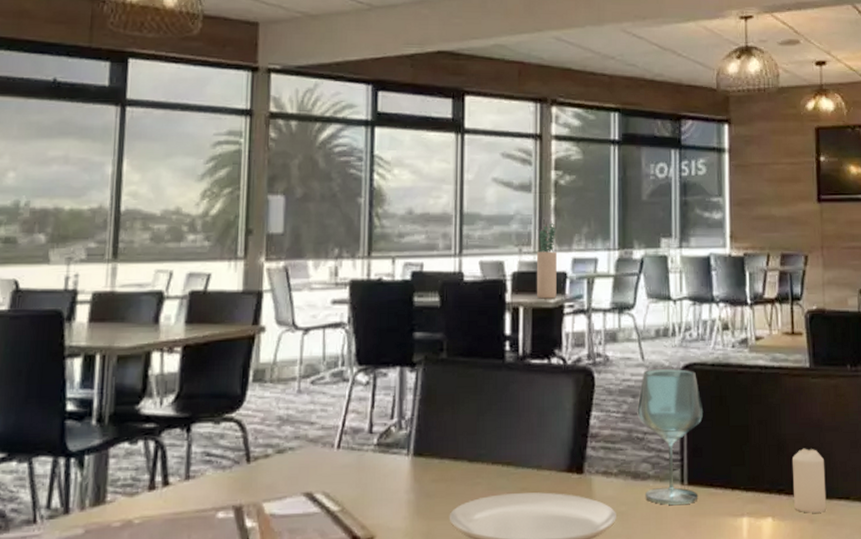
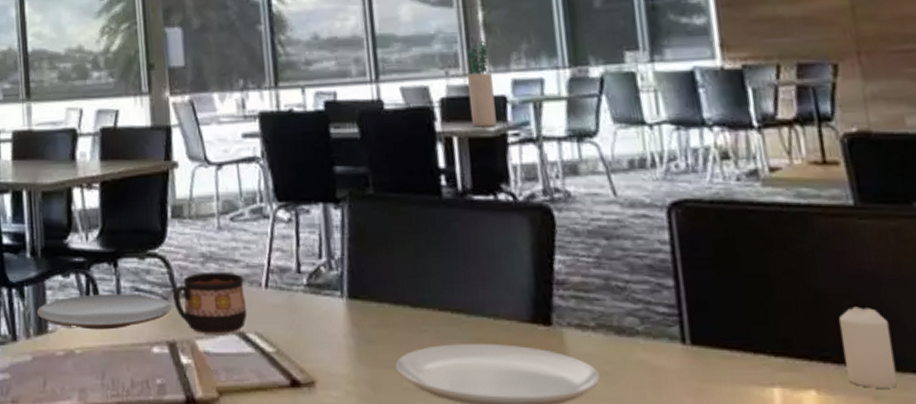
plate: none [95,459,242,498] -> present [36,294,172,330]
cup: none [245,434,318,497] -> present [173,271,248,334]
wine glass: present [637,369,704,505] -> none [613,207,708,367]

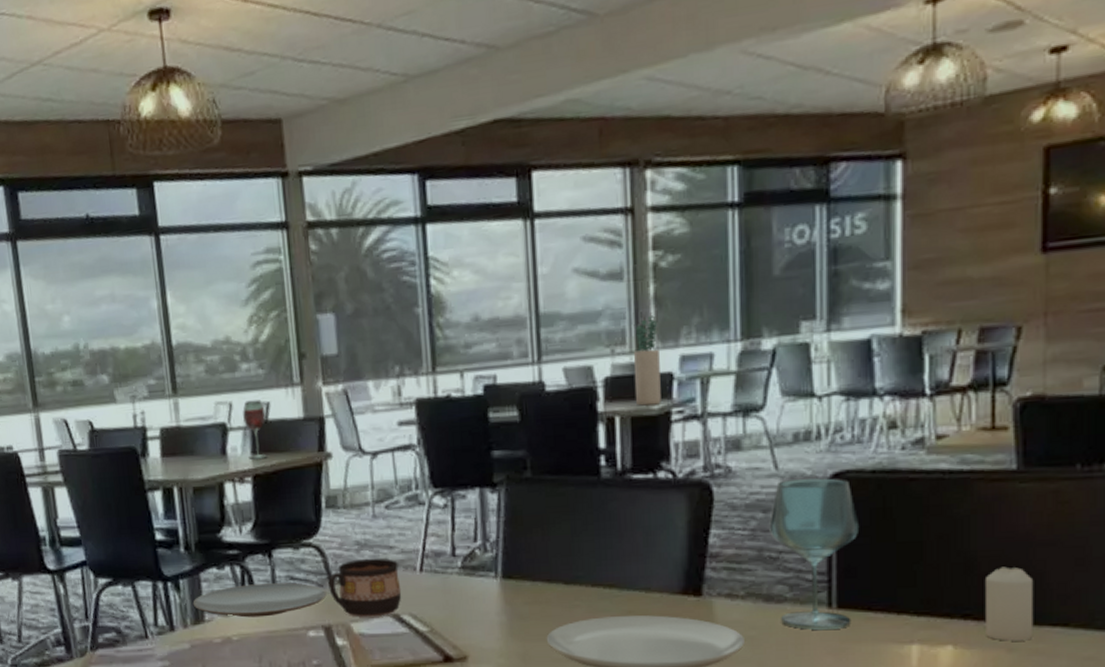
wineglass: none [93,107,116,166] -> present [243,400,268,459]
wine glass: none [613,207,708,367] -> present [769,478,860,630]

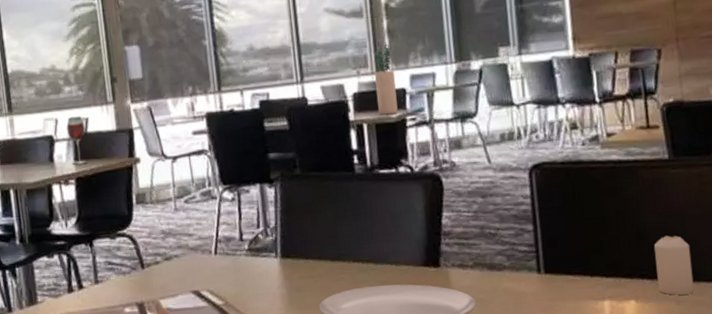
plate: present [192,583,327,618] -> none [27,267,139,298]
cup: present [328,558,402,617] -> none [140,244,201,295]
wine glass: present [769,478,860,630] -> none [487,169,557,292]

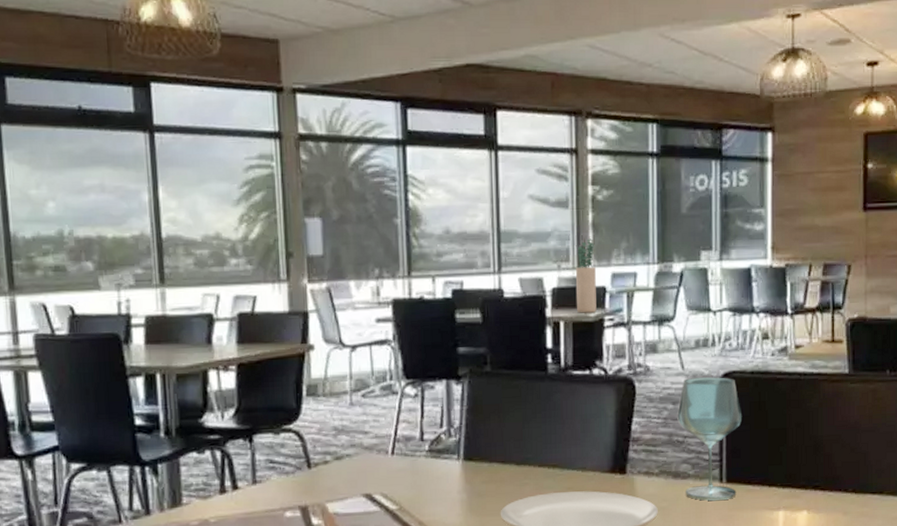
wineglass: present [66,116,88,165] -> none [230,293,253,349]
wine glass: none [487,169,557,292] -> present [677,377,743,501]
candle: present [654,235,695,295] -> none [829,448,861,507]

